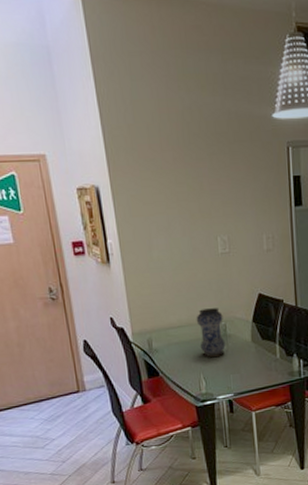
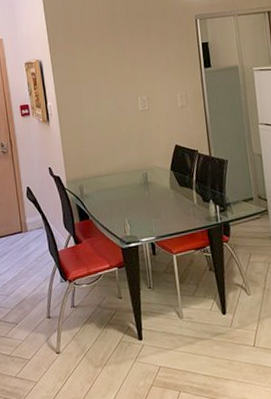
vase: present [196,308,226,357] -> none [120,158,147,202]

